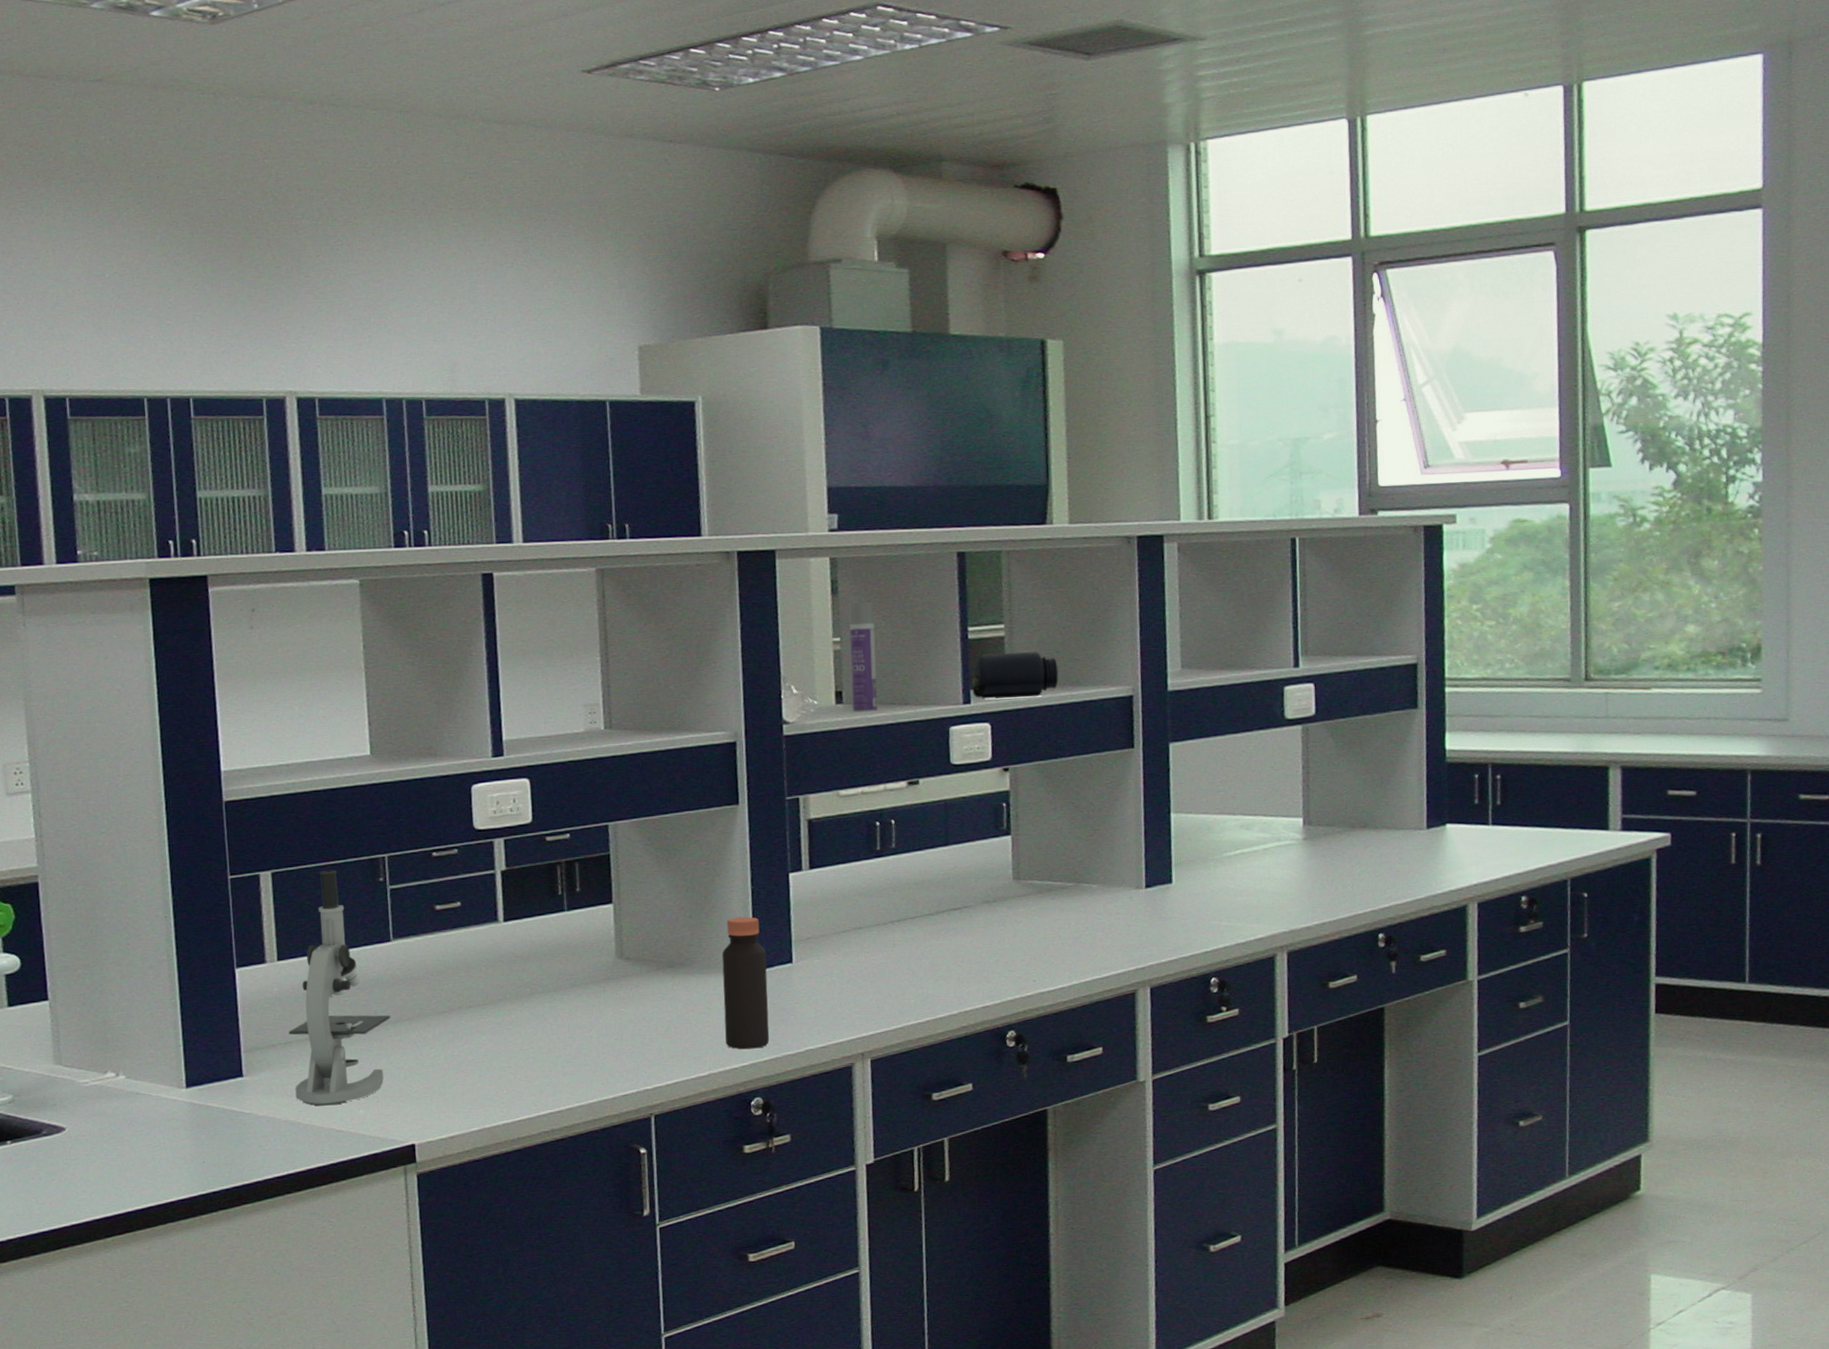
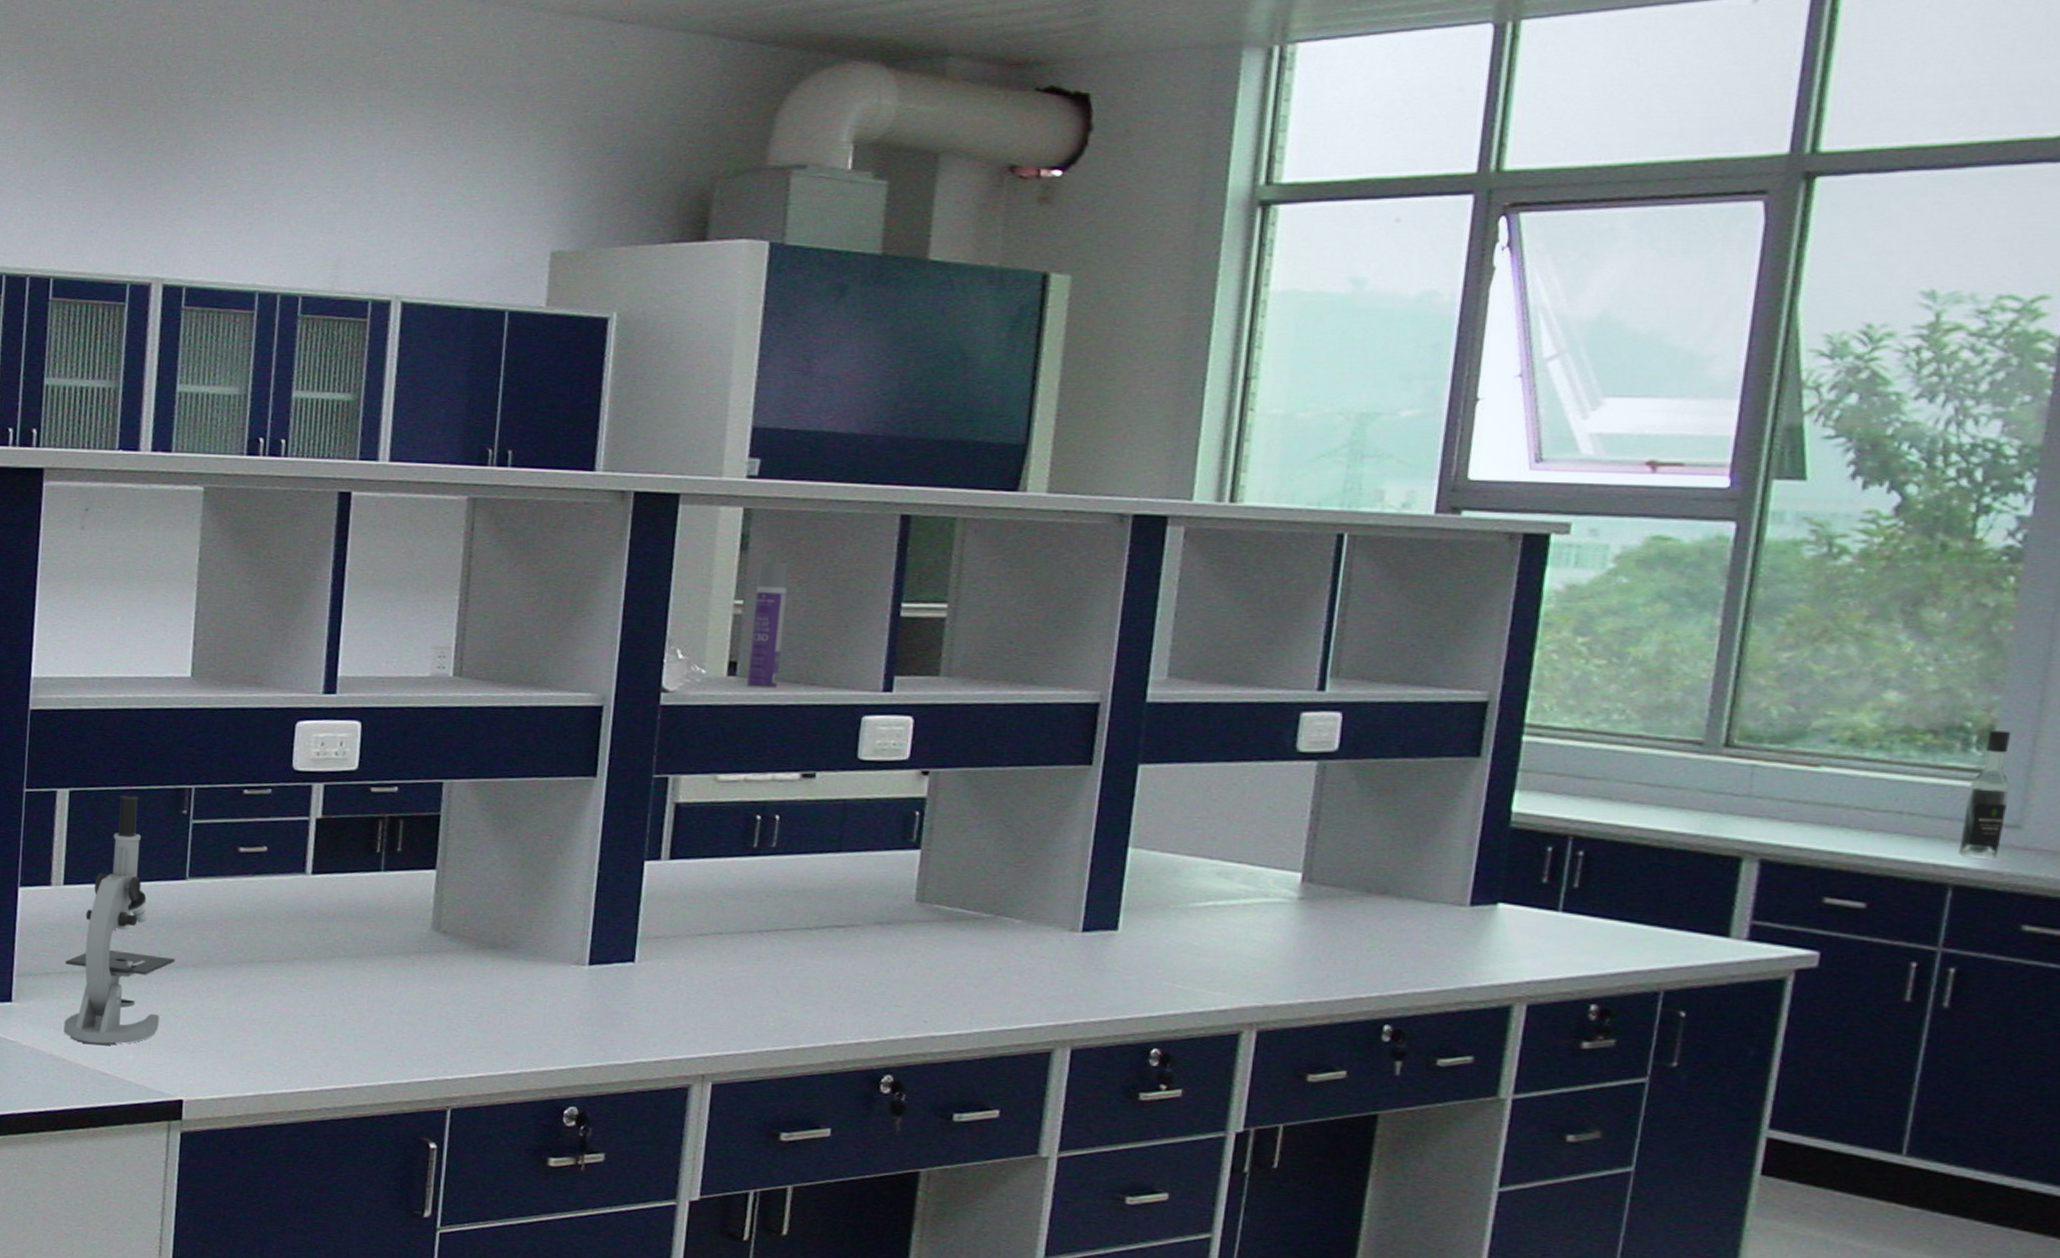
bottle: present [722,917,770,1050] -> none [543,903,606,1052]
jar: present [972,652,1059,699] -> none [896,636,1009,693]
bottle: none [1750,647,1777,748] -> present [1958,730,2010,860]

